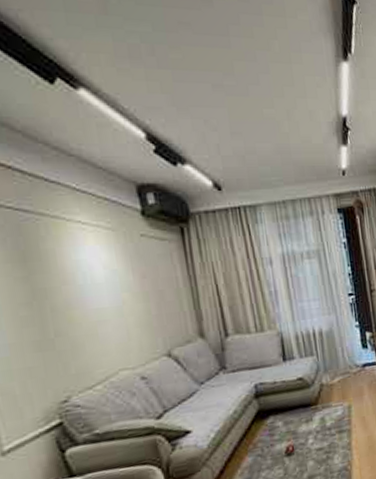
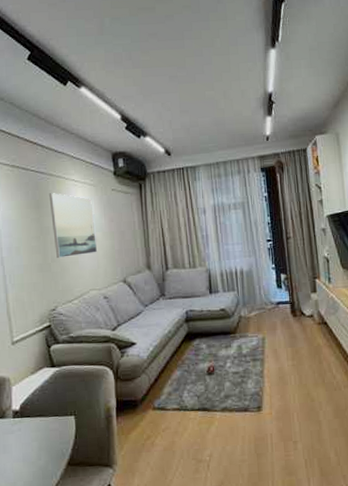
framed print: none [41,240,127,332] -> present [49,193,98,259]

